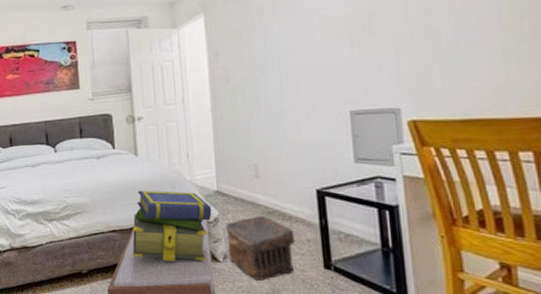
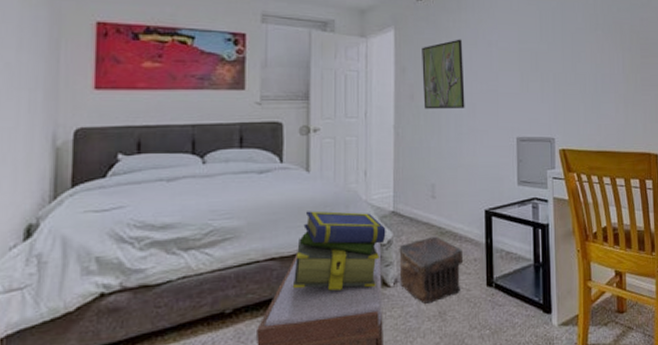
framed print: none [233,13,285,90] -> present [422,39,465,109]

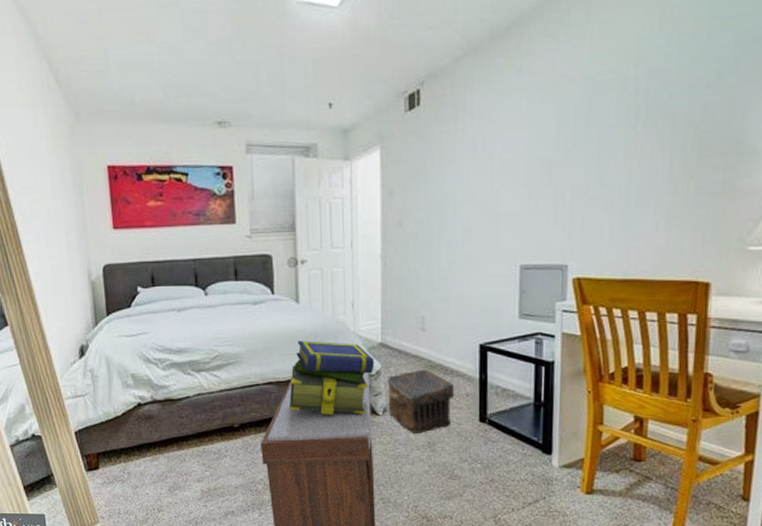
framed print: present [422,39,465,109] -> none [411,153,460,237]

